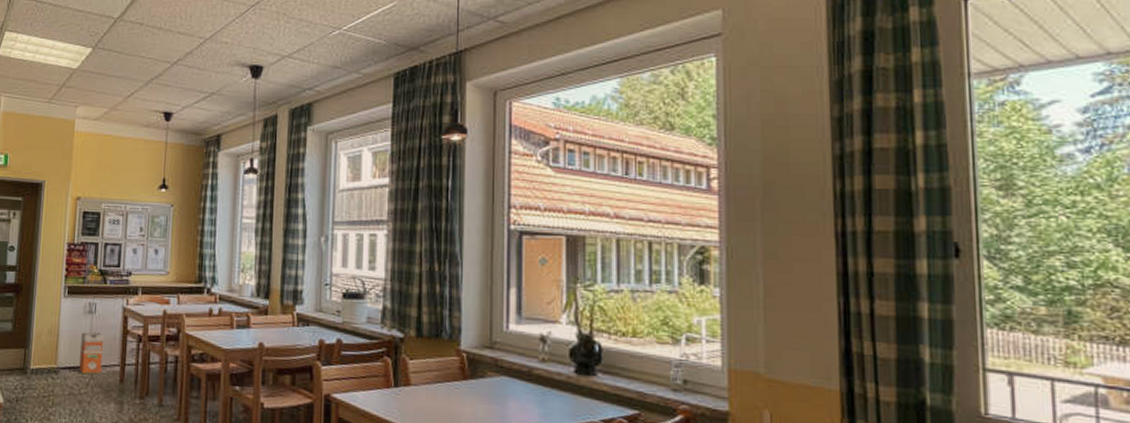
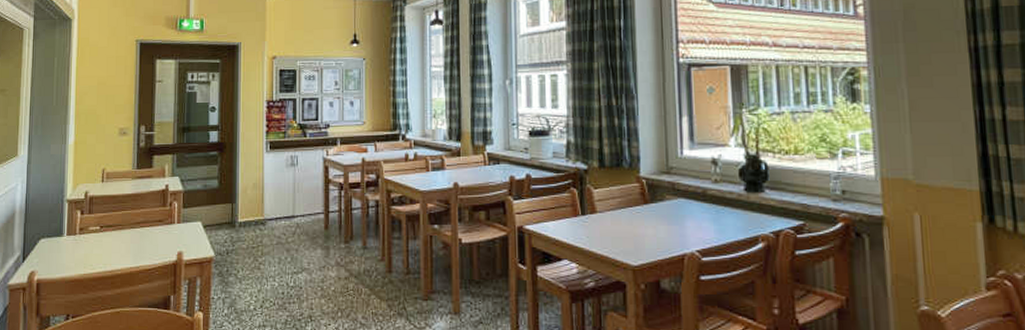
waste bin: present [79,331,104,375] -> none [285,183,306,224]

